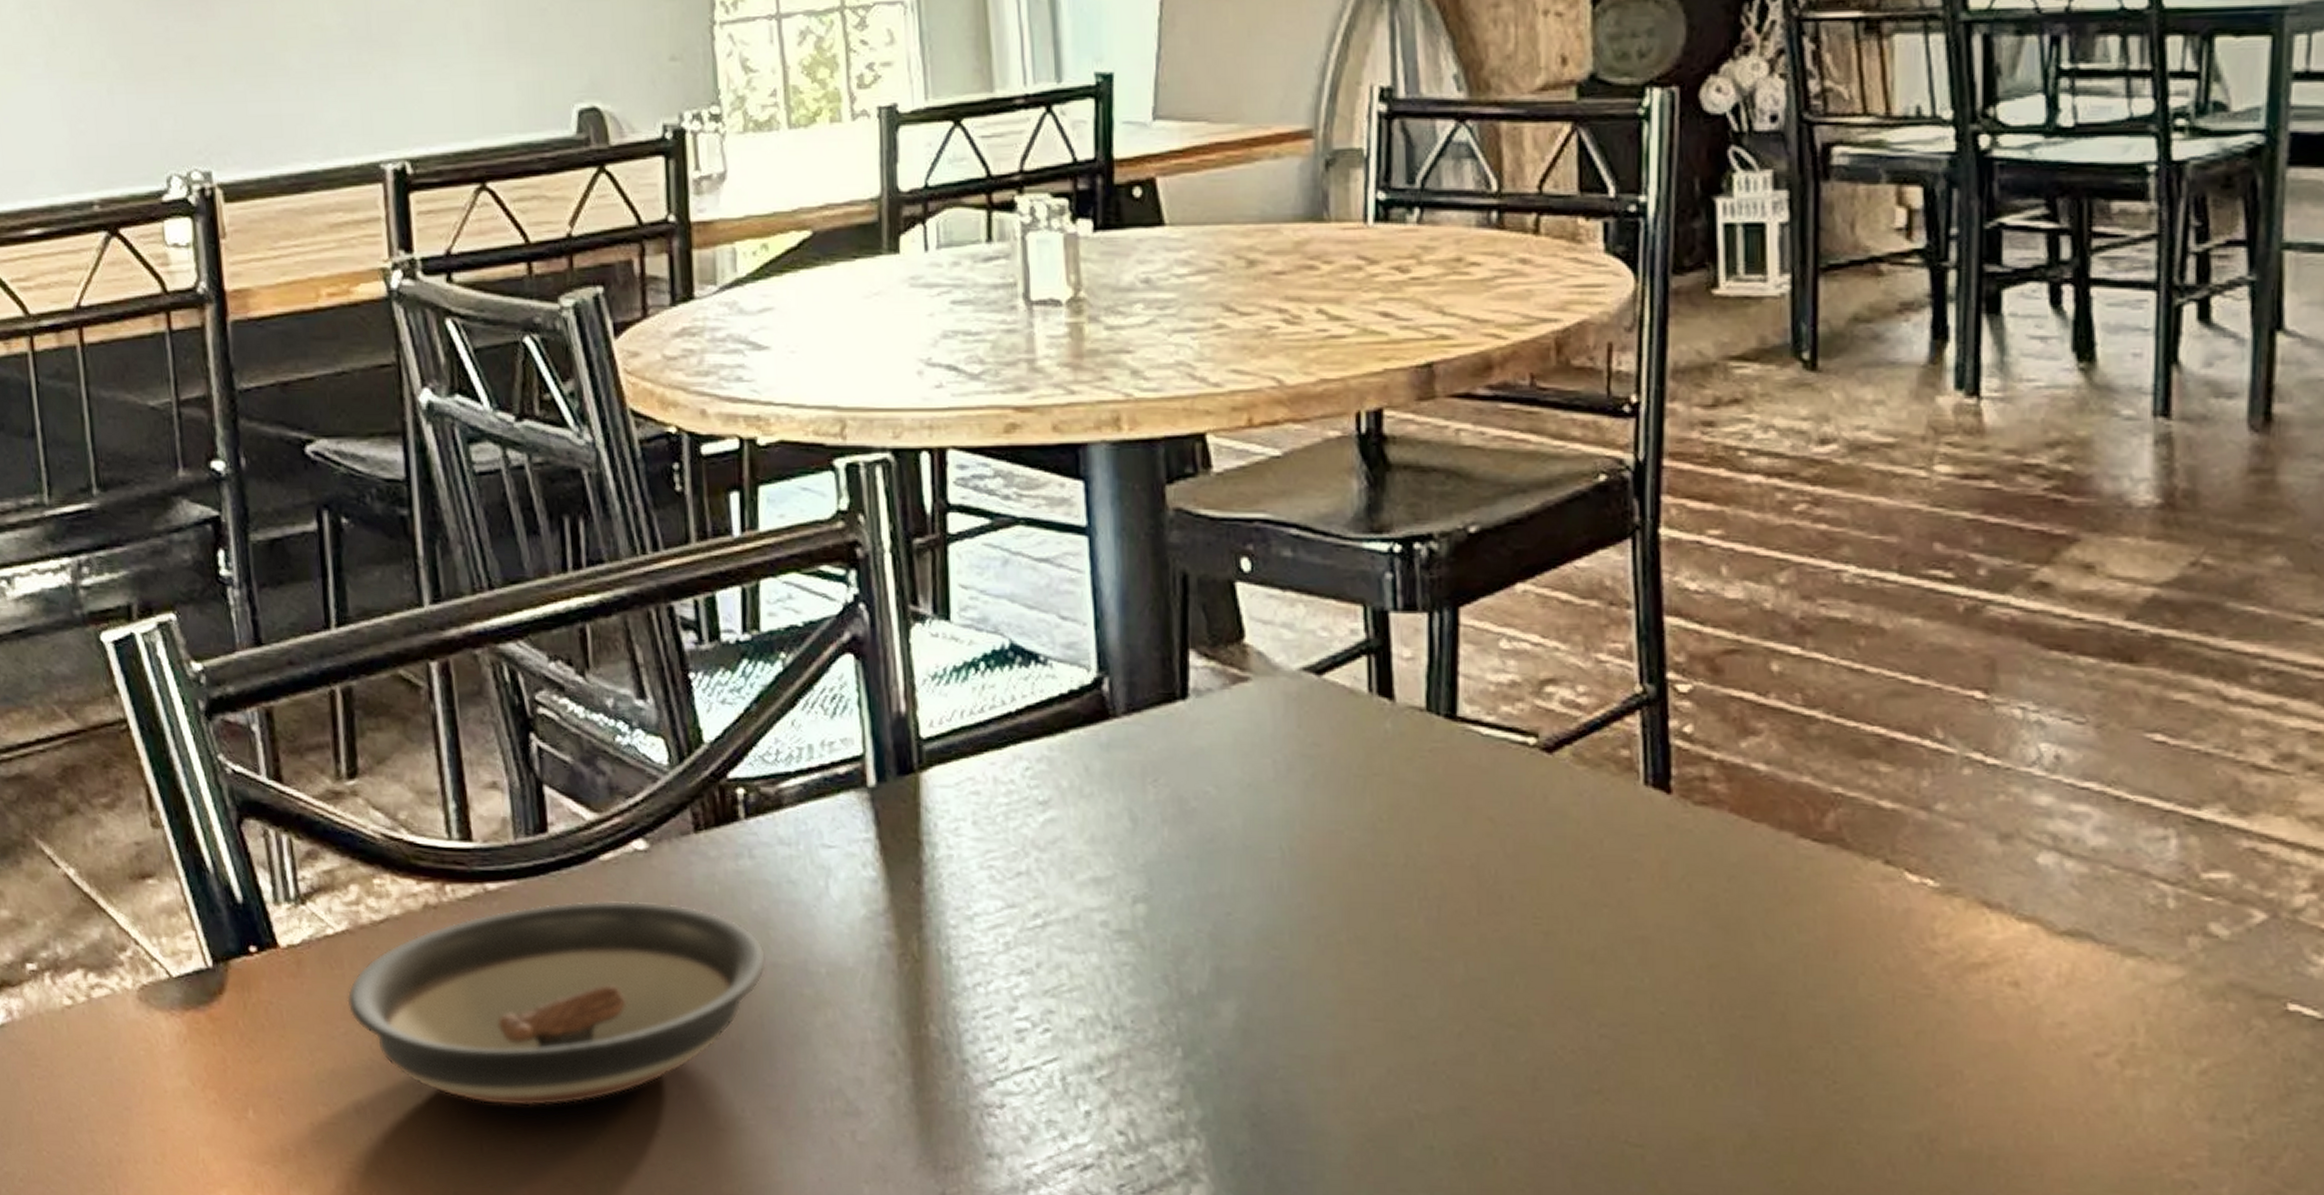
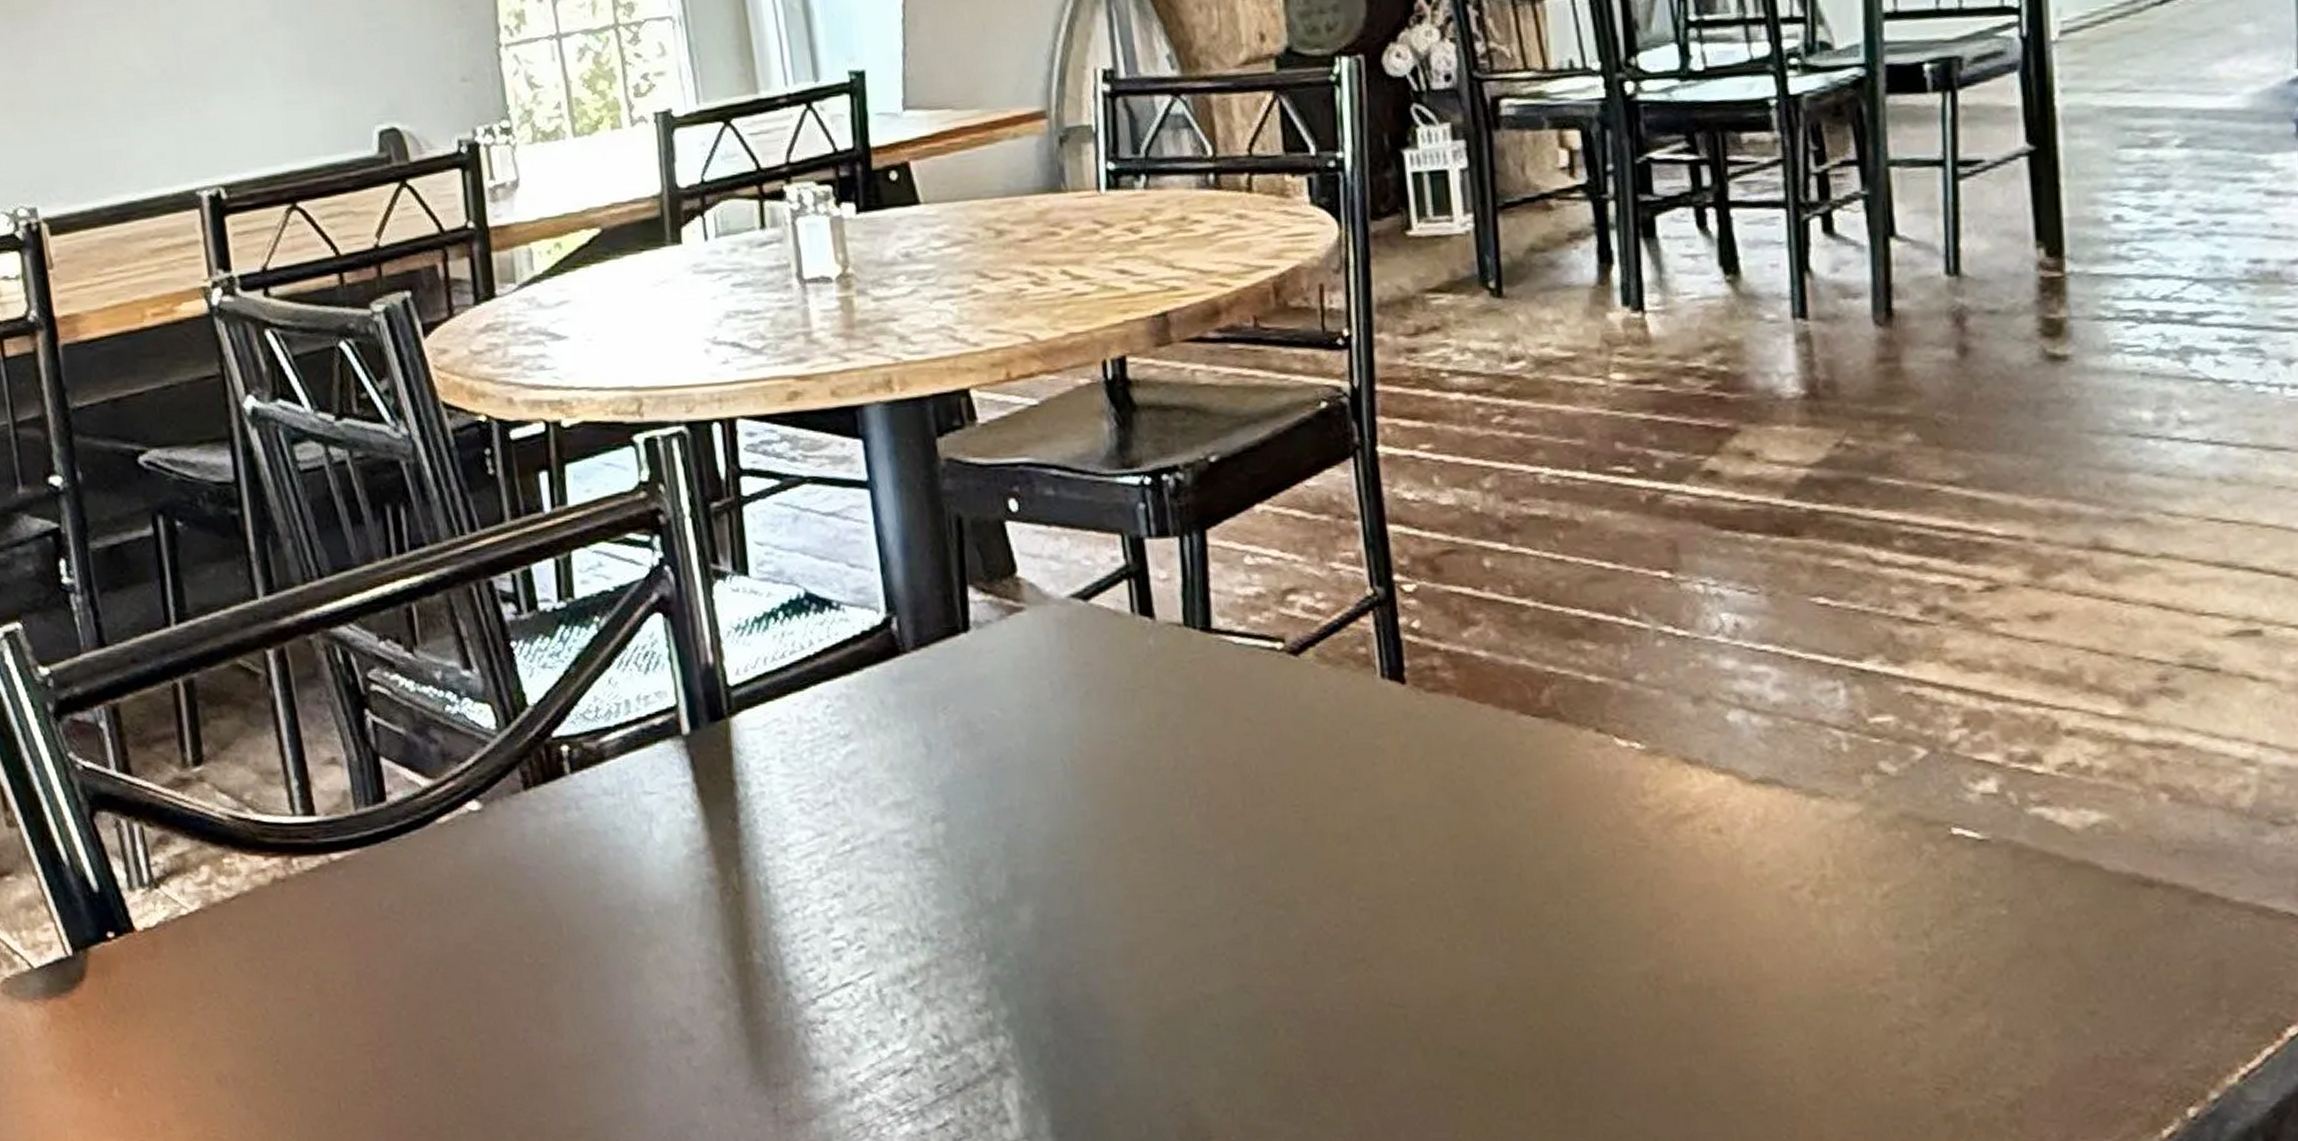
saucer: present [347,899,767,1107] -> none [203,857,599,1064]

